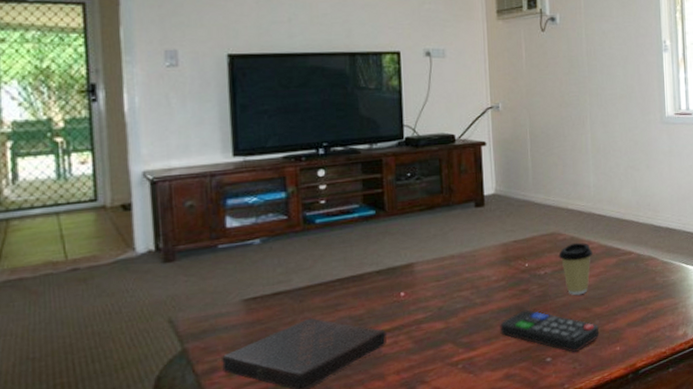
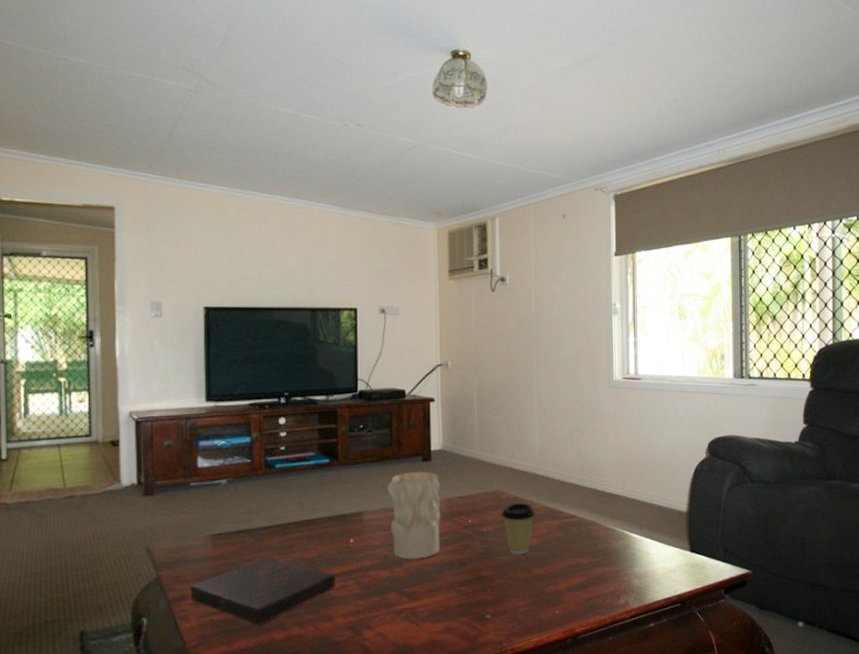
vase: none [439,217,497,309] -> present [387,472,441,560]
remote control: present [500,309,599,353] -> none [442,565,538,612]

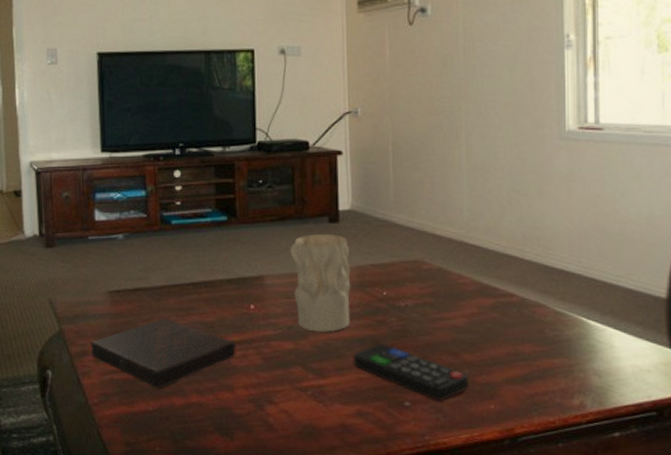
remote control: none [442,565,538,612] -> present [353,343,468,402]
coffee cup: present [501,502,535,555] -> none [422,275,463,337]

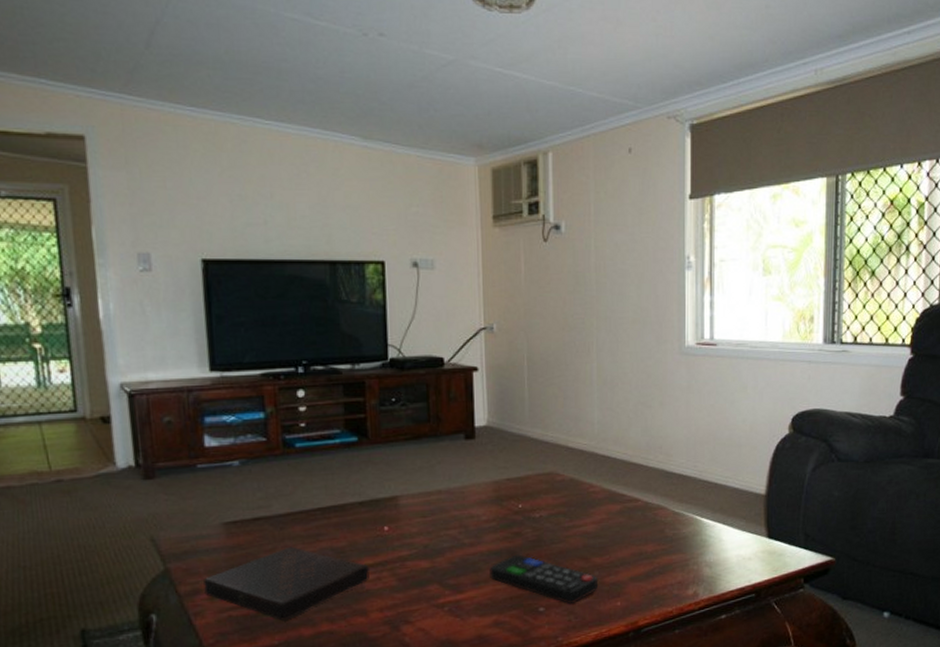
vase: present [290,234,351,332] -> none [425,451,488,549]

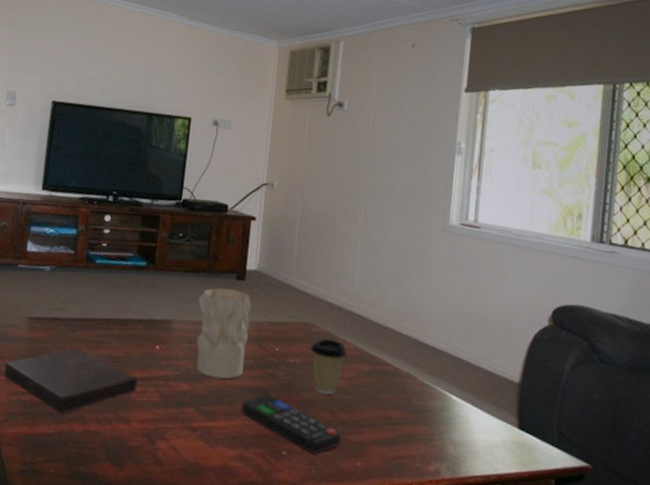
vase: none [425,451,488,549] -> present [196,288,251,379]
coffee cup: none [555,485,594,543] -> present [310,338,347,395]

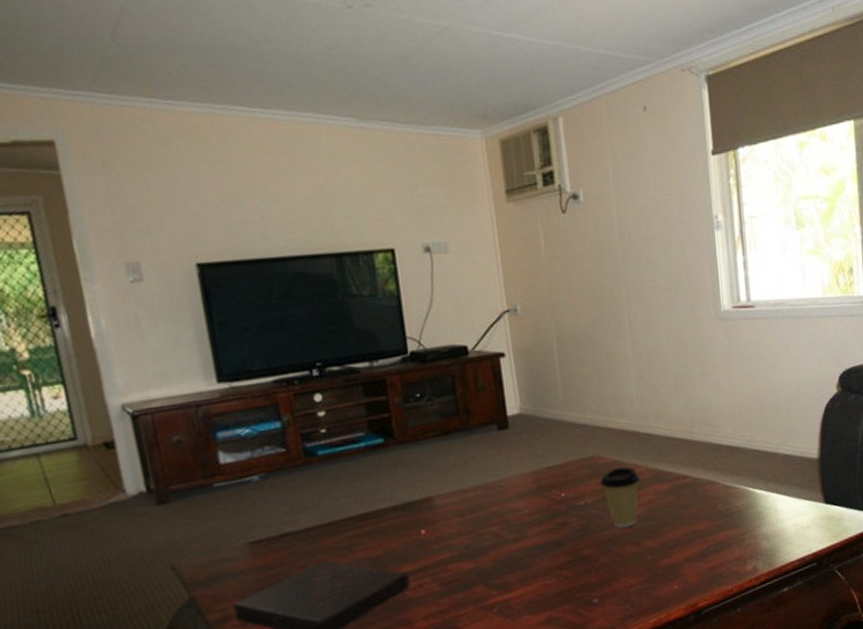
vase: present [196,288,251,379] -> none [458,441,531,547]
remote control: present [241,394,341,455] -> none [536,545,652,593]

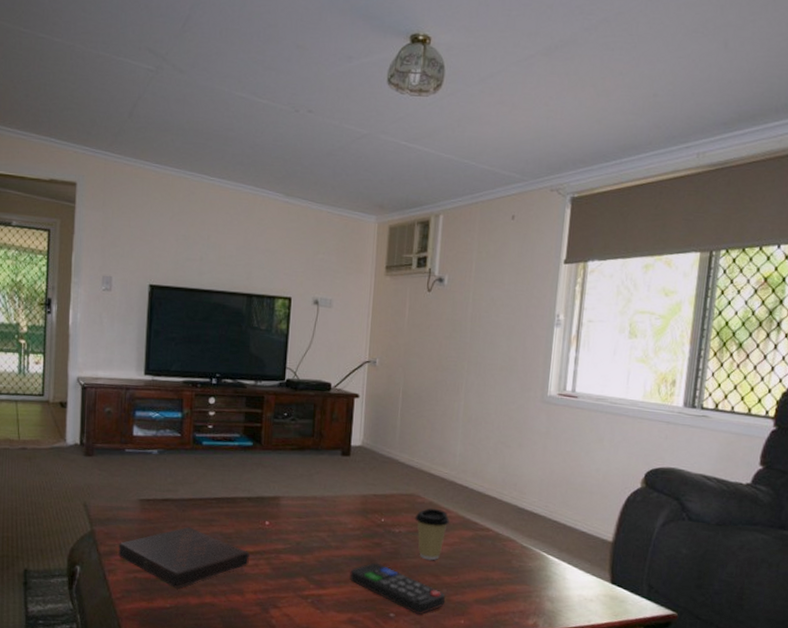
remote control: none [536,545,652,593] -> present [349,562,445,615]

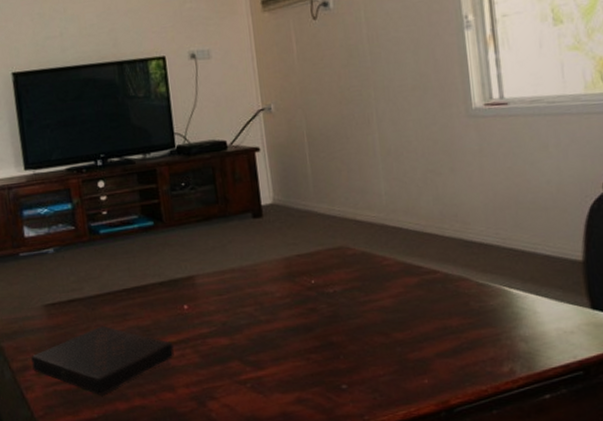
remote control: present [349,562,445,615] -> none [287,330,401,382]
coffee cup: present [414,508,449,561] -> none [348,258,389,318]

